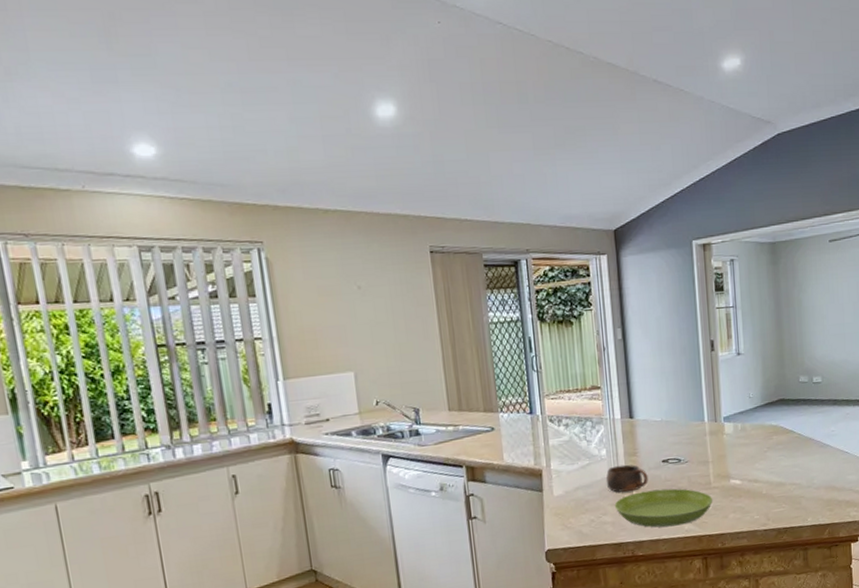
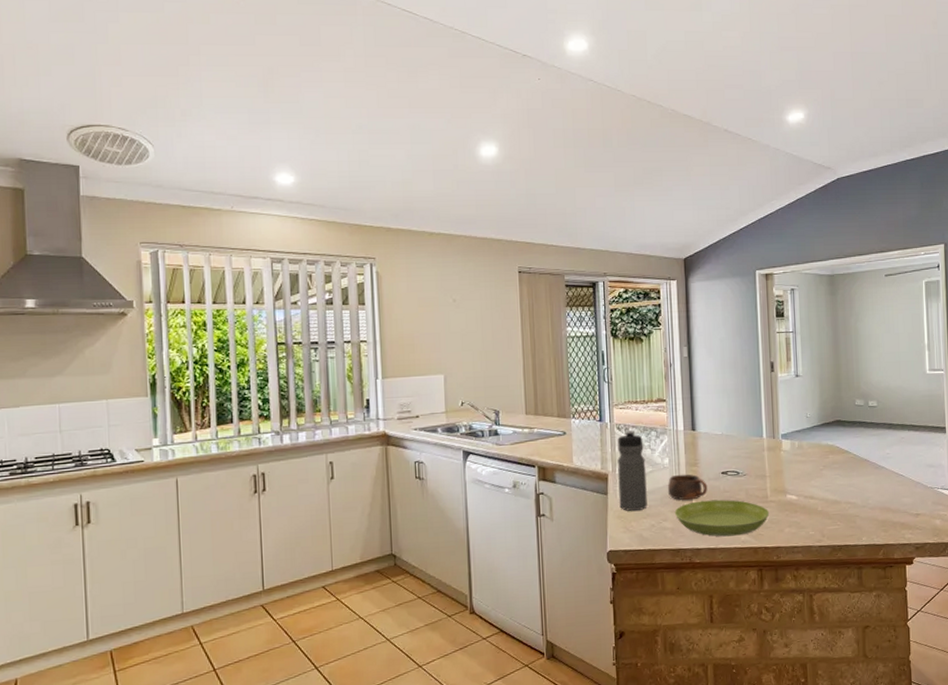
water bottle: none [550,422,586,508] -> present [617,430,647,511]

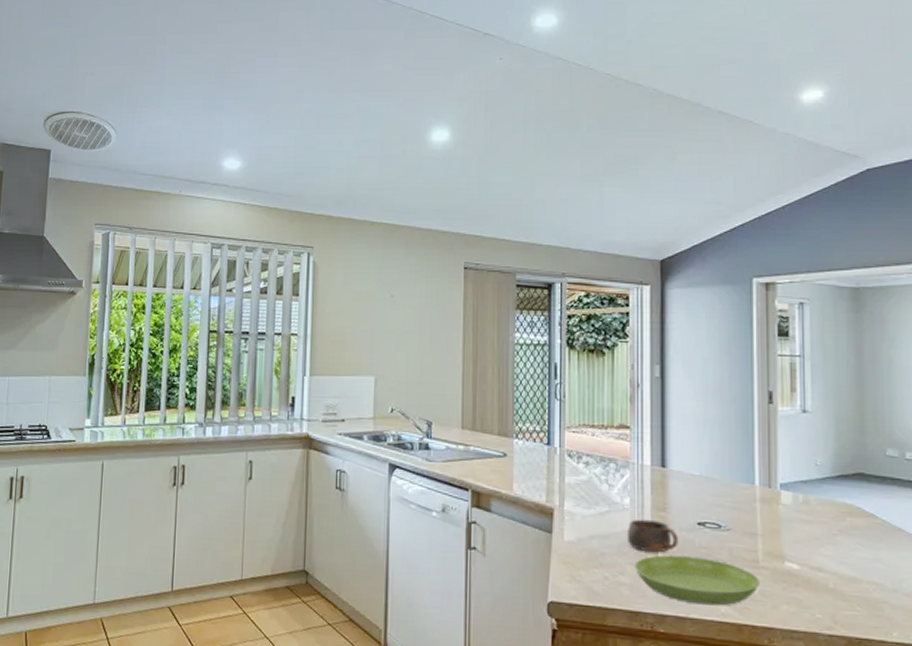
water bottle: present [617,430,647,511] -> none [566,459,601,557]

